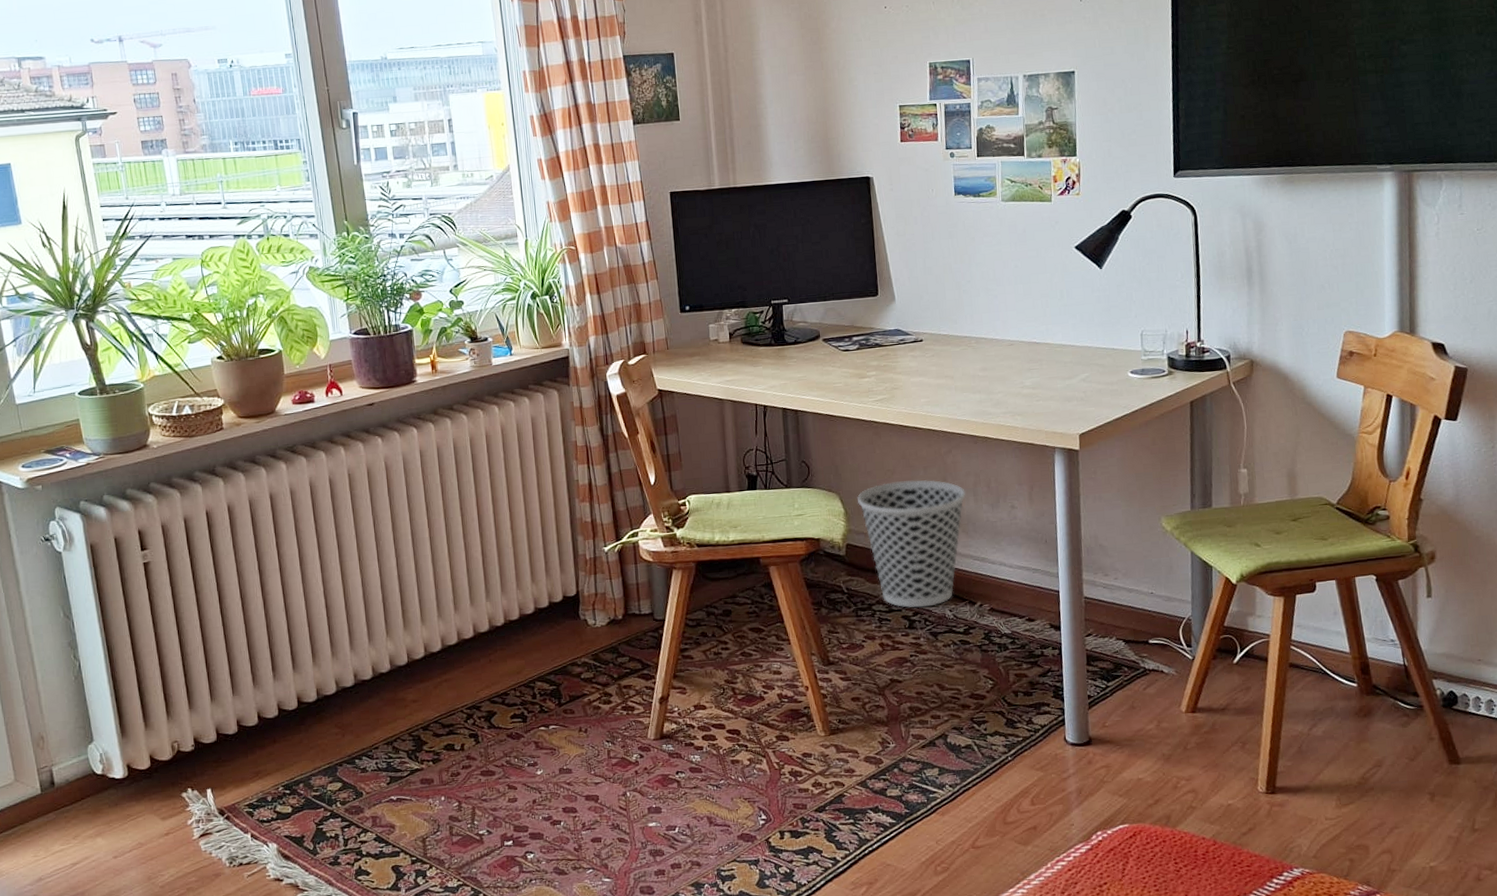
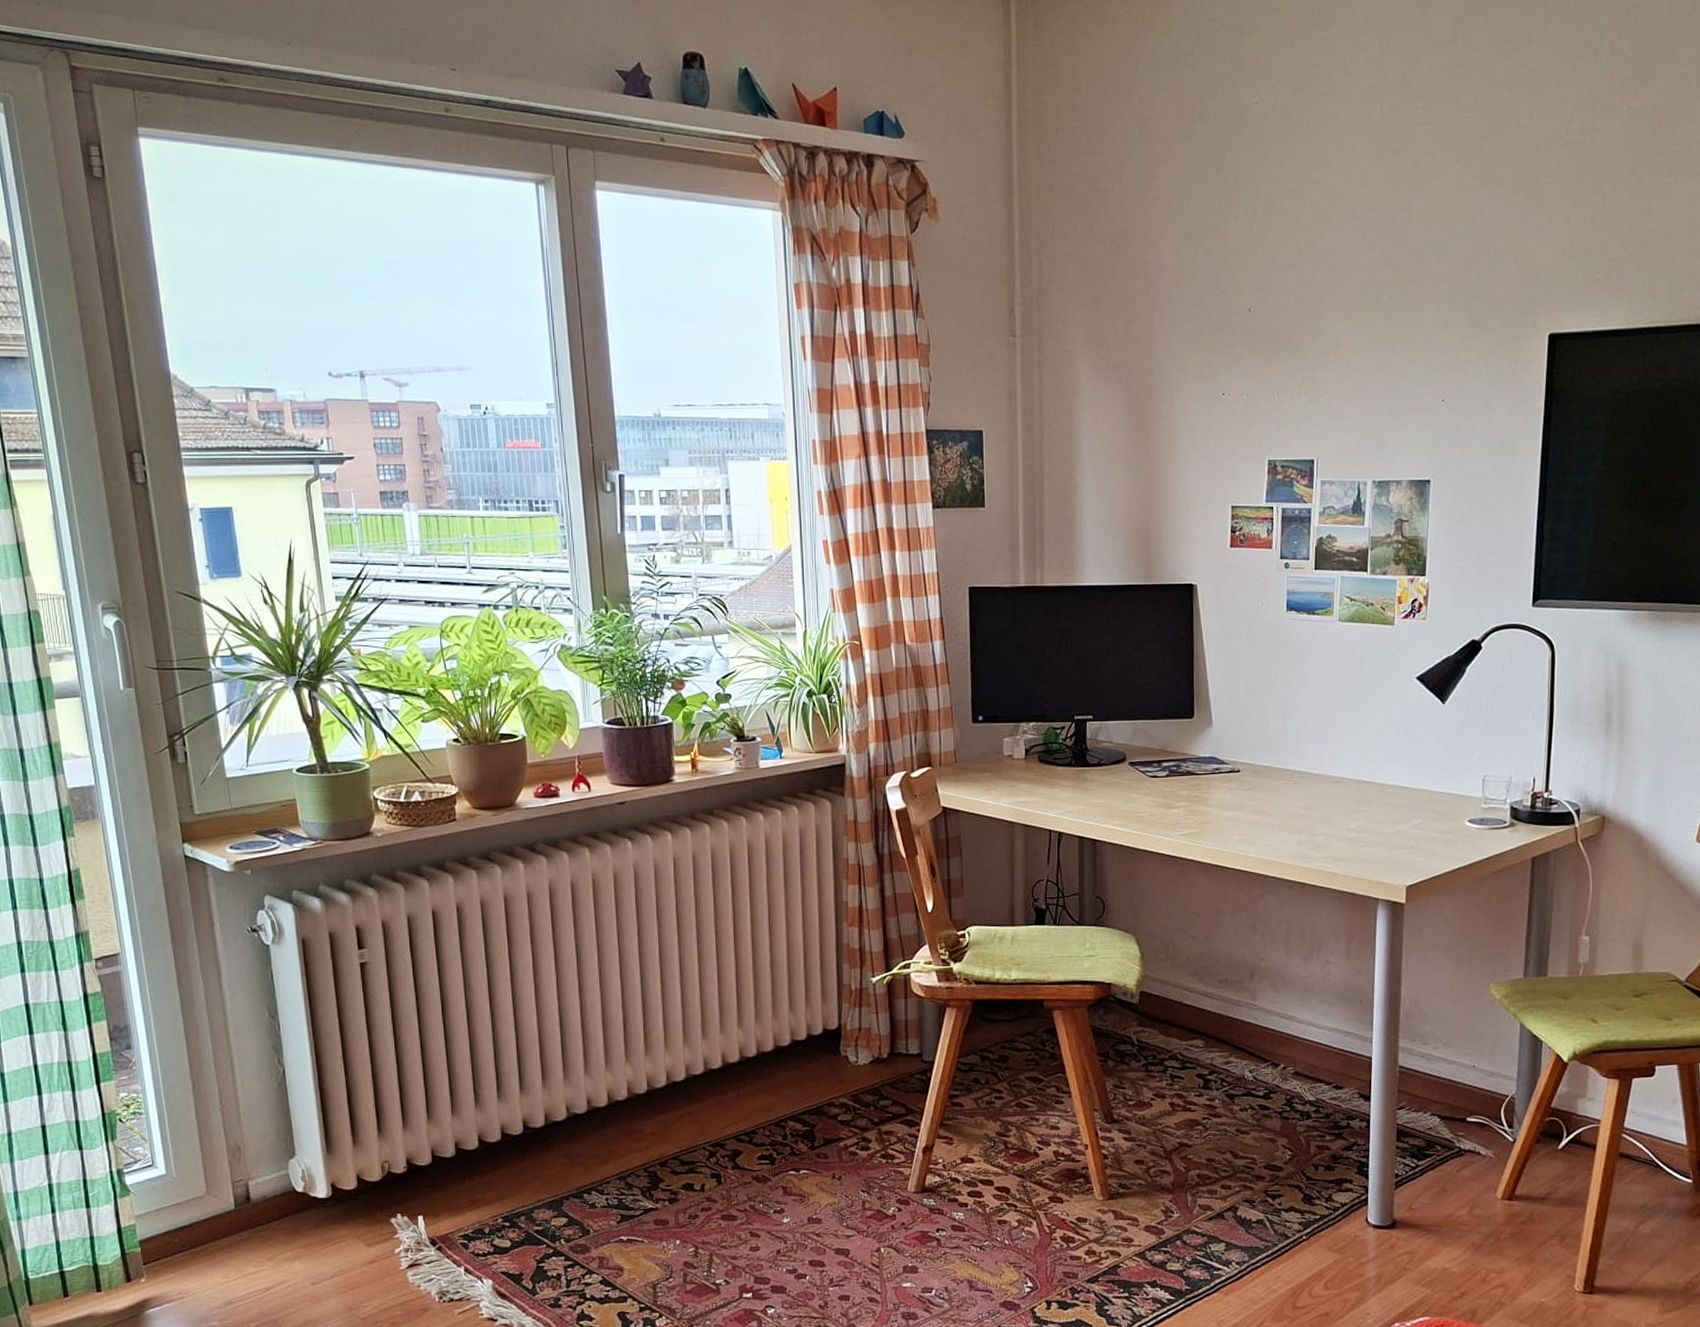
wastebasket: present [857,480,966,608] -> none [1156,925,1276,1066]

